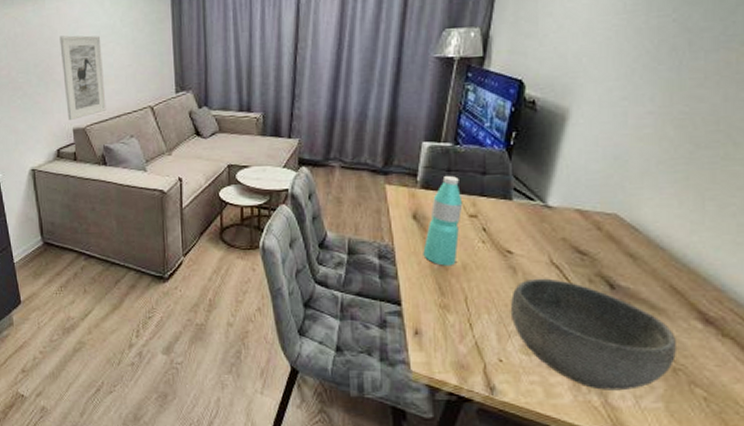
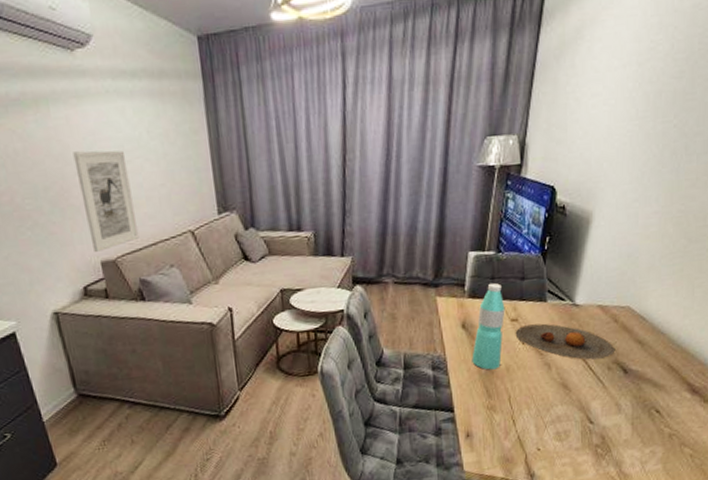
plate: none [474,223,597,269] -> present [515,323,614,360]
bowl: present [510,278,678,391] -> none [546,370,673,462]

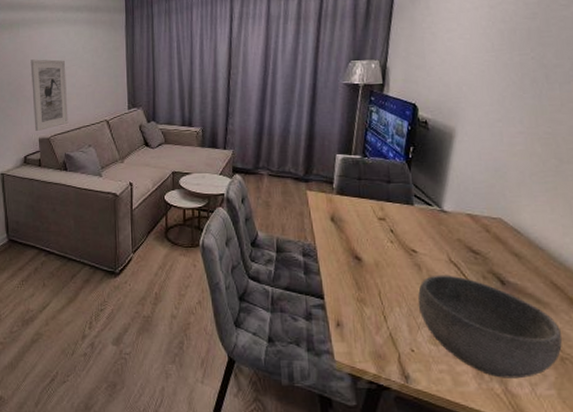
water bottle: present [472,282,506,370] -> none [341,183,373,263]
plate: present [515,323,614,360] -> none [383,225,489,266]
bowl: none [546,370,673,462] -> present [417,275,563,379]

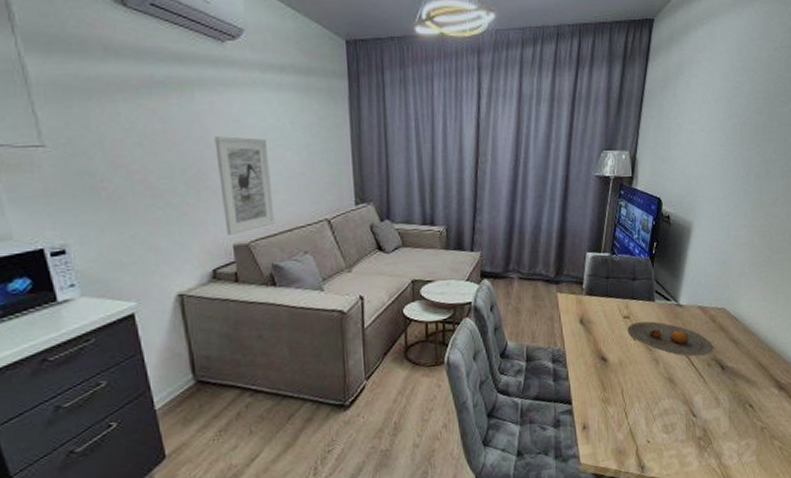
plate: none [383,225,489,266] -> present [627,321,713,357]
bowl: present [417,275,563,379] -> none [654,366,764,454]

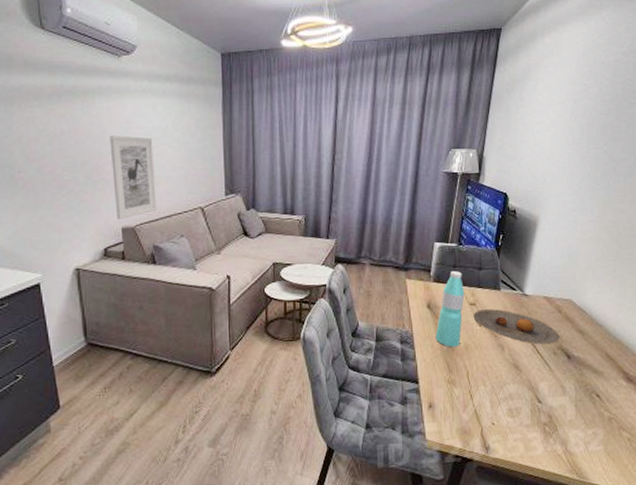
water bottle: none [588,282,619,364] -> present [435,270,465,347]

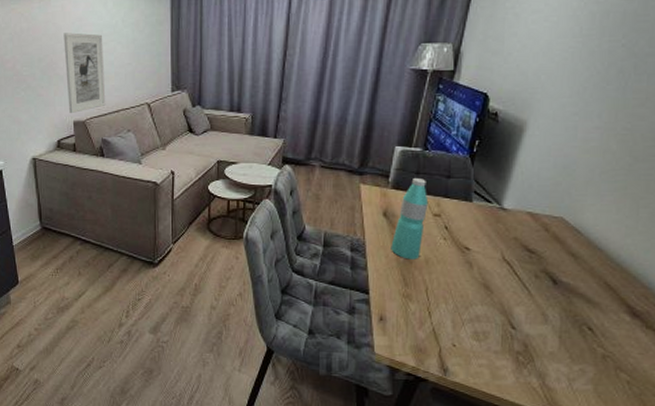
plate: present [473,309,559,345] -> none [437,222,543,265]

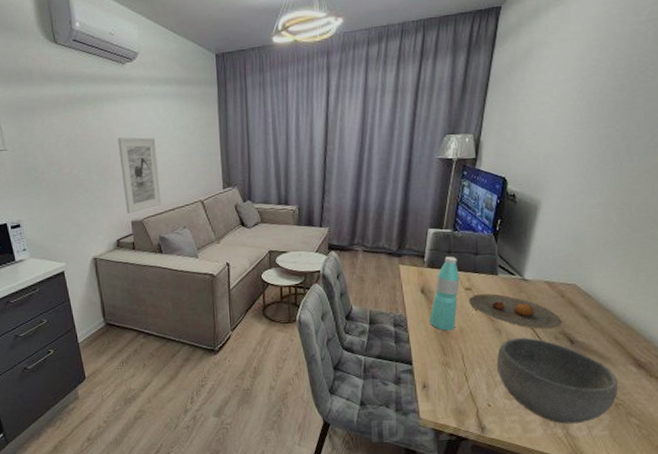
plate: none [437,222,543,265] -> present [469,294,561,329]
bowl: none [465,273,608,374] -> present [496,337,619,424]

